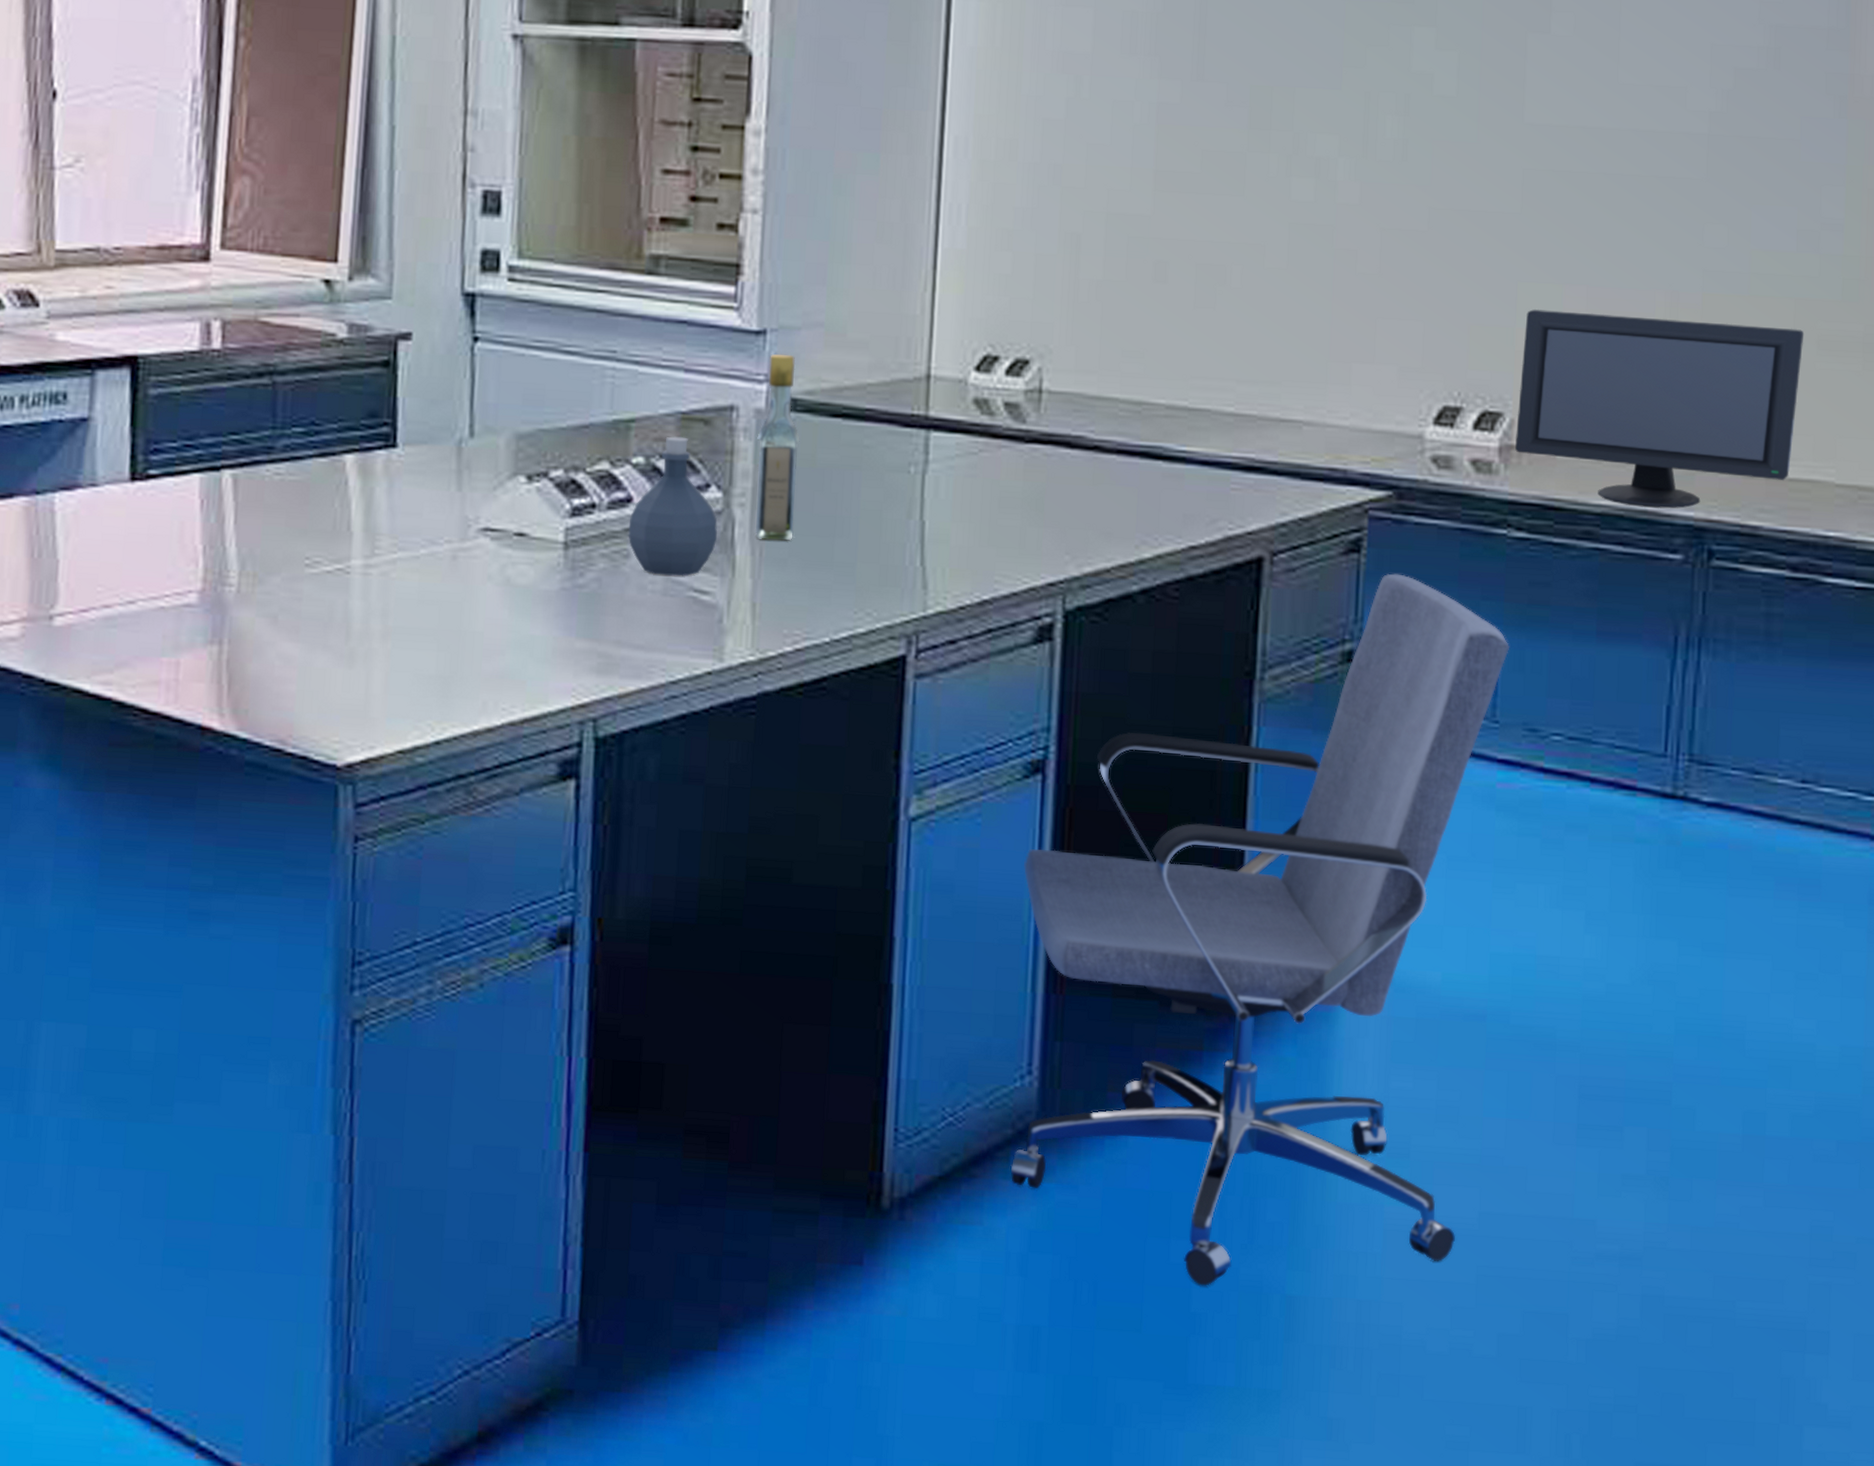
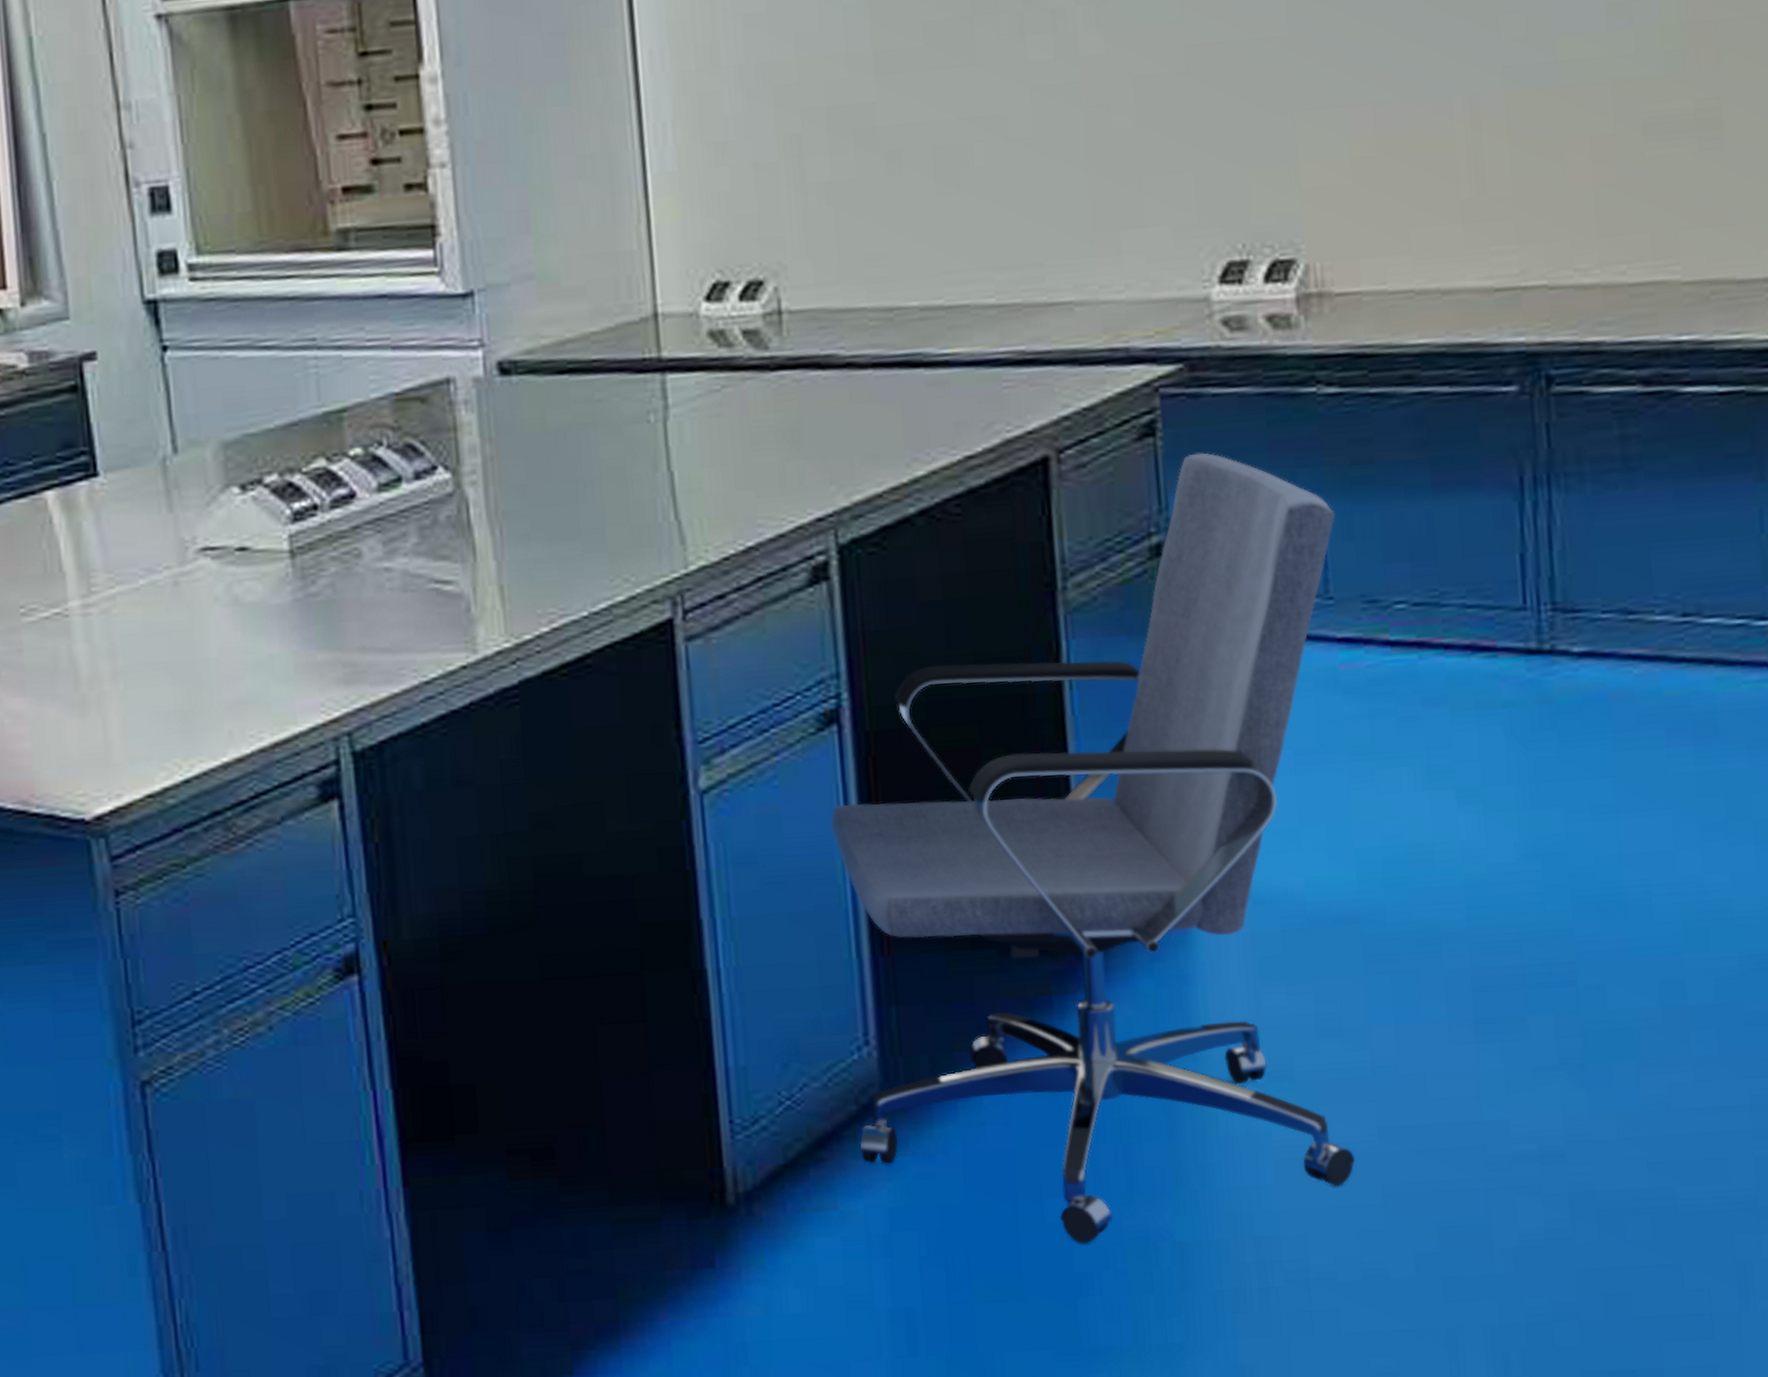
flask: present [628,436,718,576] -> none [355,420,453,571]
bottle: present [756,353,800,540] -> none [479,314,534,517]
computer monitor: present [1515,309,1805,509] -> none [1308,116,1628,341]

